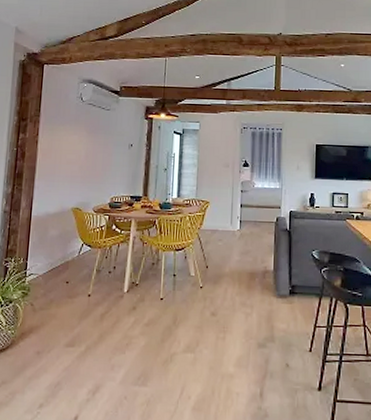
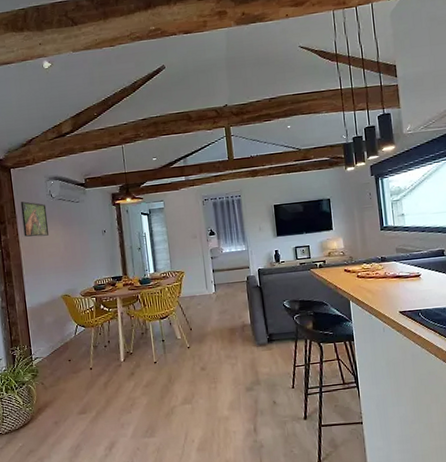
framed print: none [44,101,74,141] -> present [20,201,49,237]

